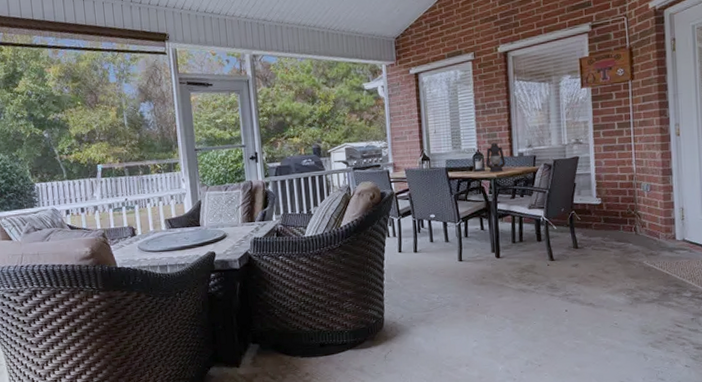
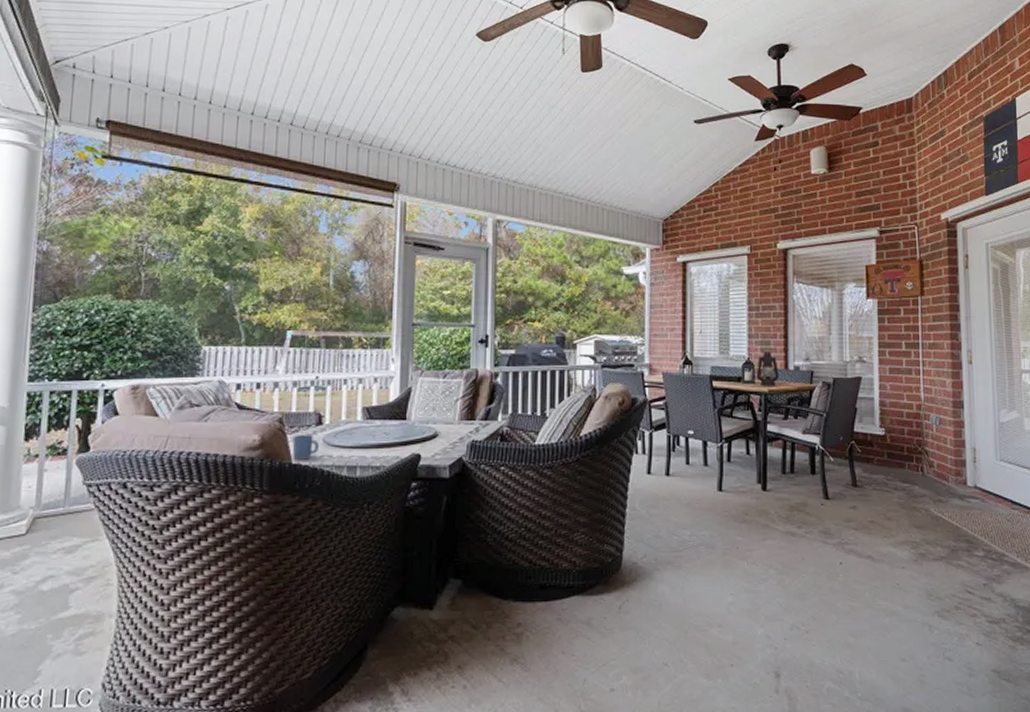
mug: none [115,244,136,264] -> present [292,435,319,460]

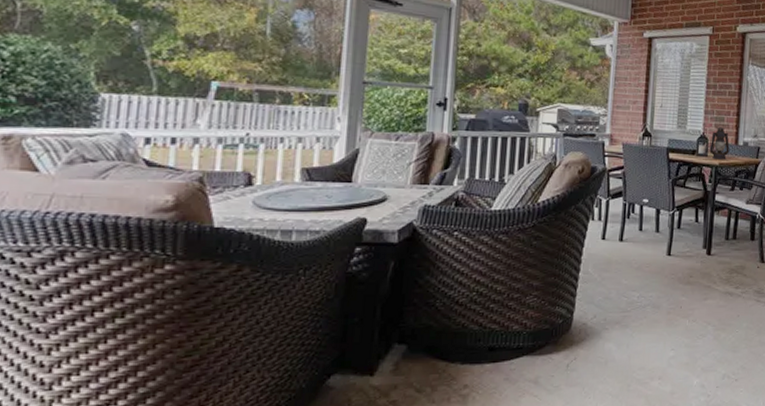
mug: present [292,435,319,460] -> none [215,196,247,223]

